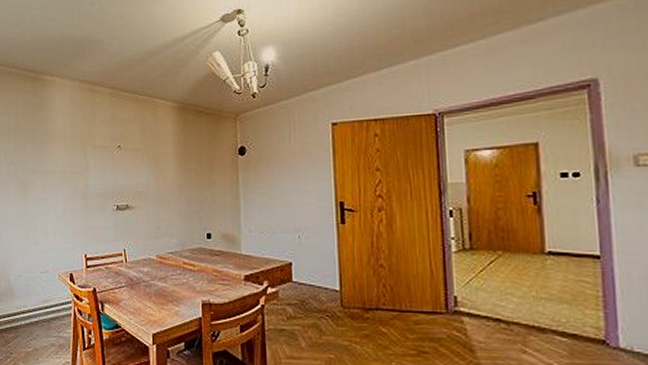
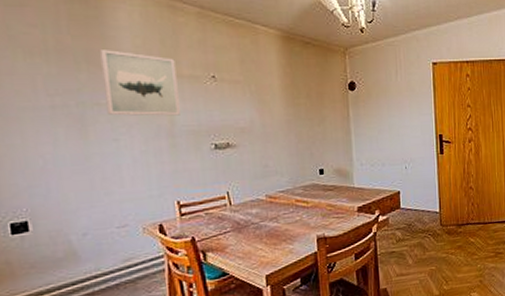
wall art: none [41,128,92,181] -> present [100,50,180,116]

